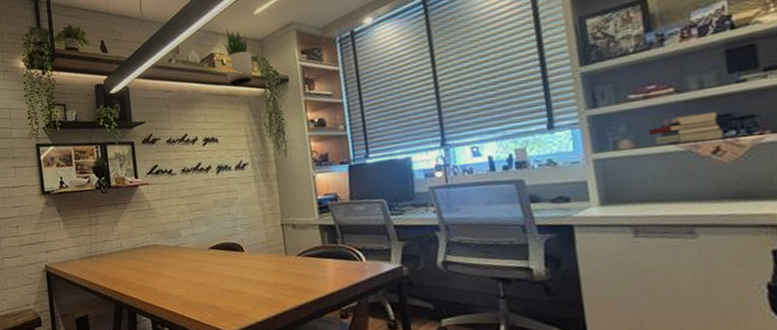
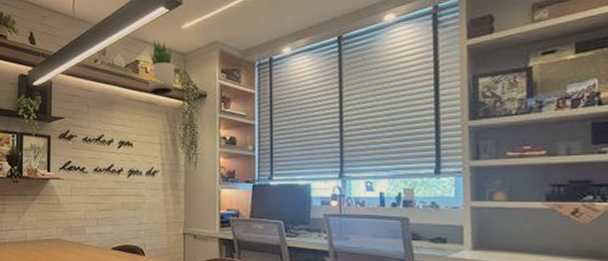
books: present [648,111,724,145] -> none [520,176,583,202]

